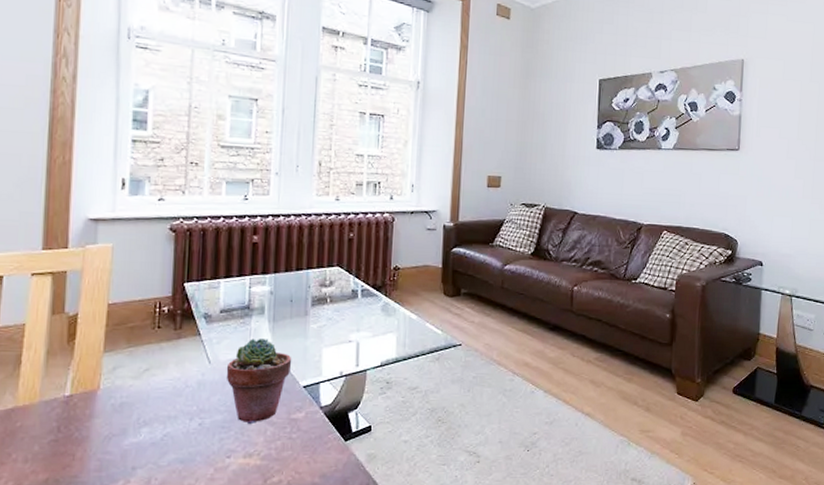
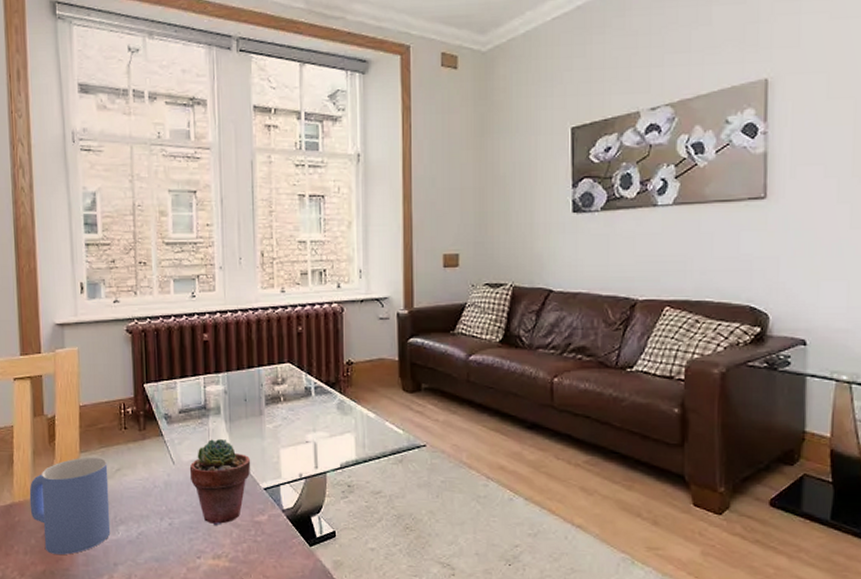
mug: none [36,356,135,460] -> present [29,457,111,555]

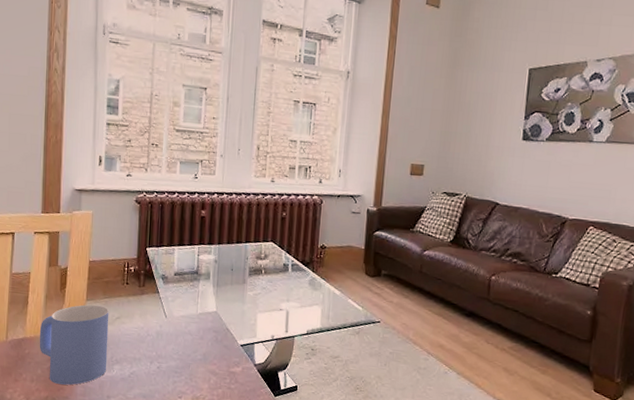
potted succulent: present [189,438,251,525] -> none [178,299,232,372]

